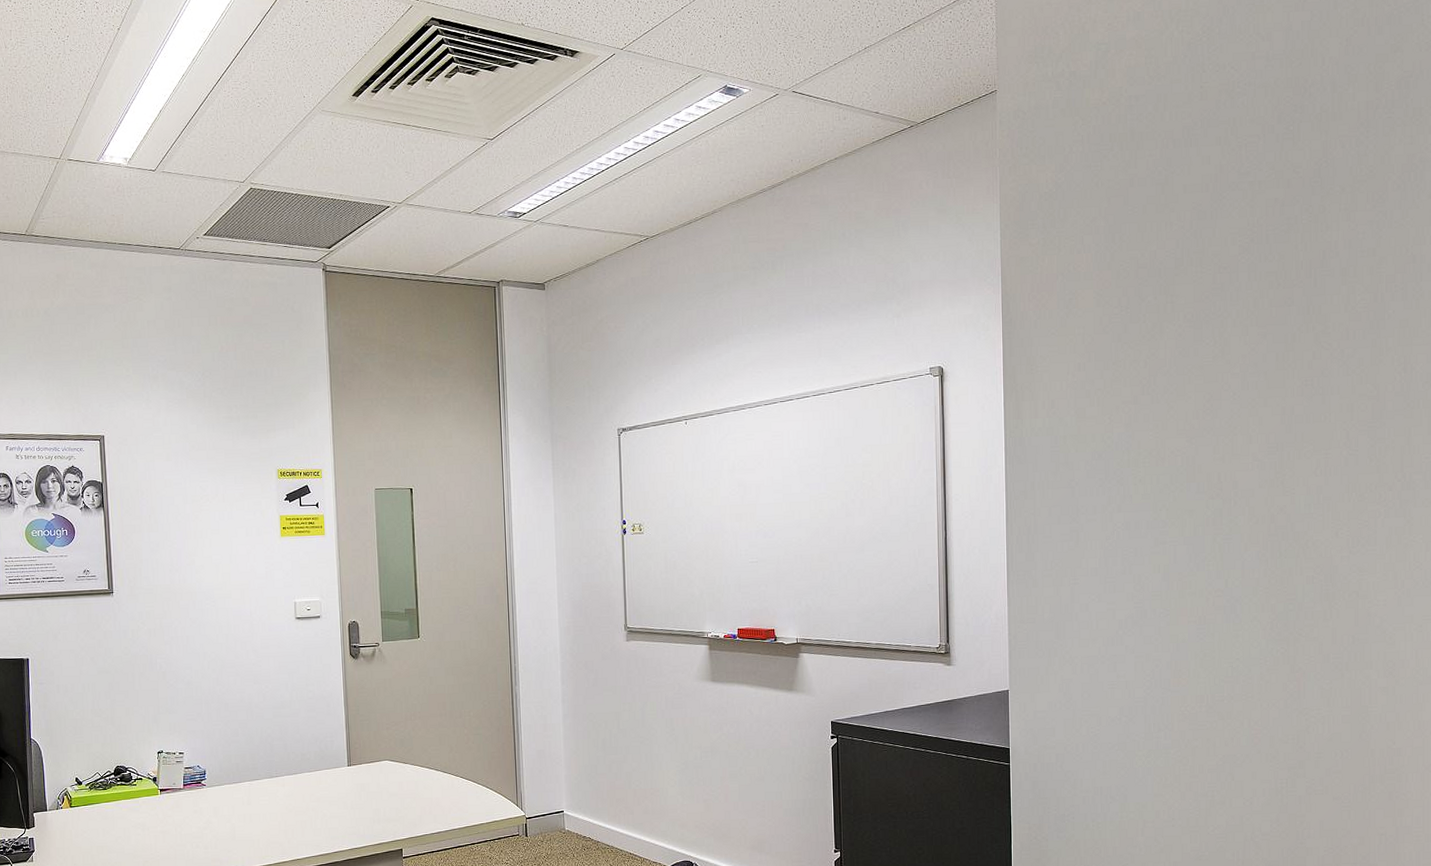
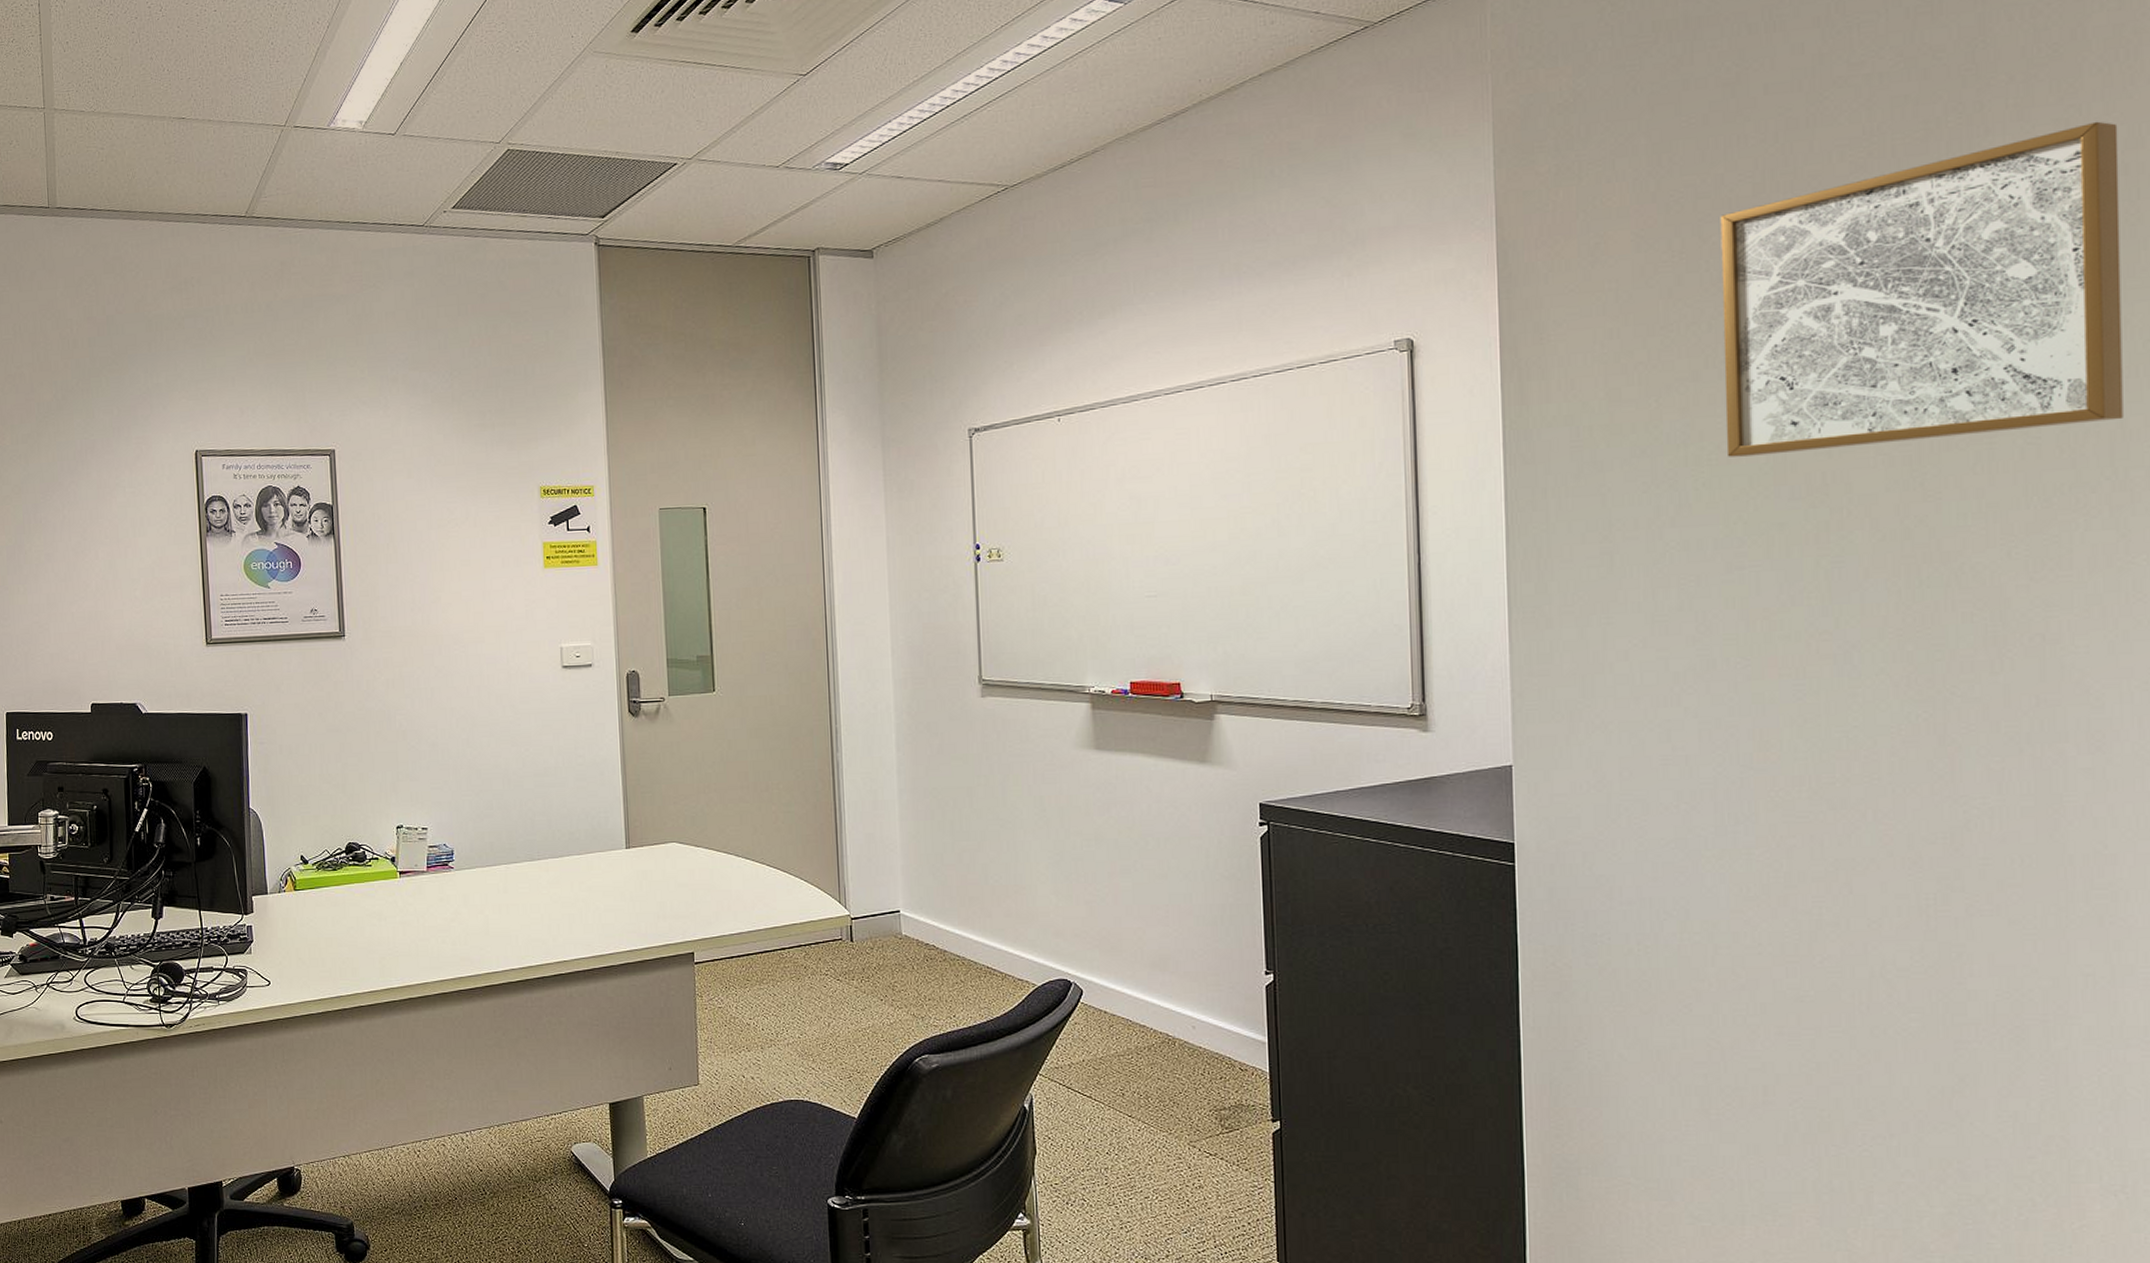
wall art: none [1153,224,1410,462] -> present [1720,121,2123,458]

